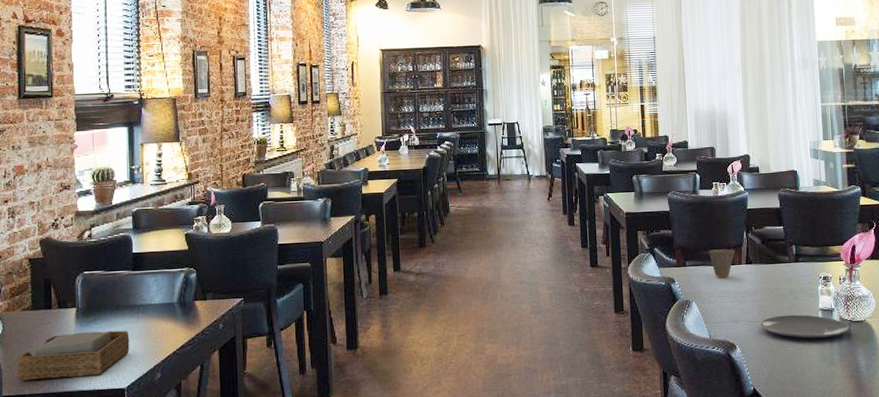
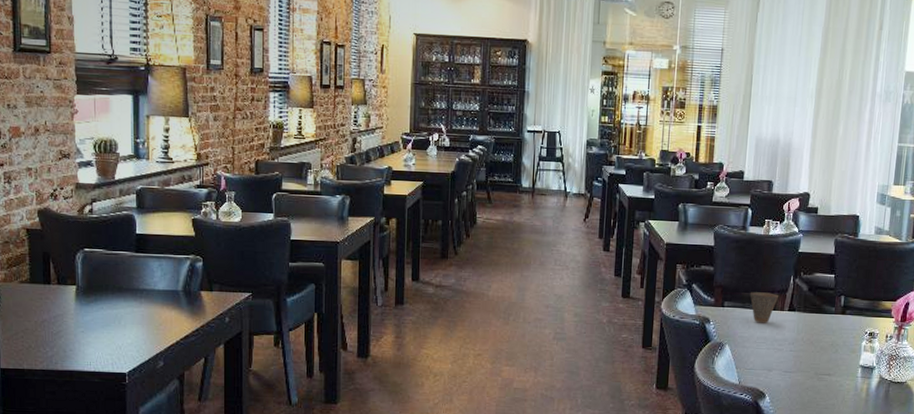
napkin holder: present [18,330,130,381] -> none [16,311,132,357]
plate: present [760,314,849,339] -> none [794,368,888,396]

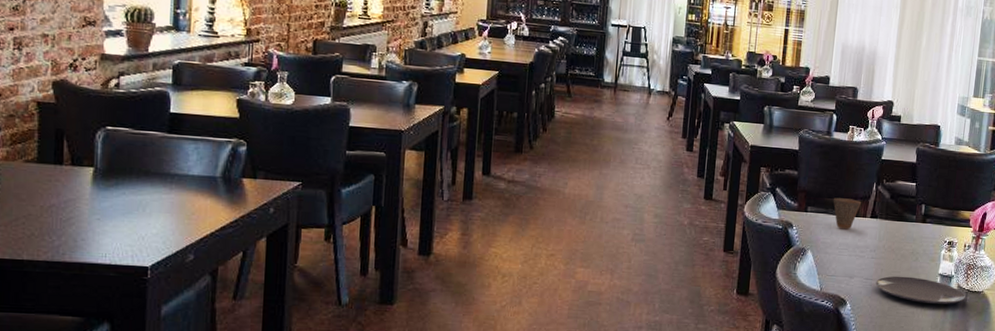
plate: none [794,368,888,396] -> present [875,276,965,305]

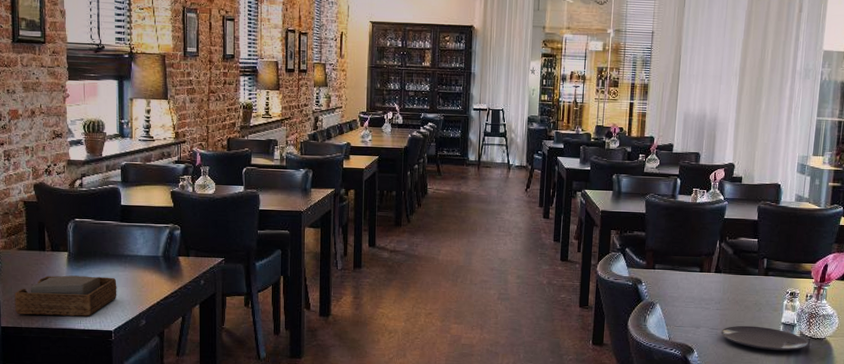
napkin holder: none [15,196,159,249] -> present [14,275,117,317]
cup: present [833,197,862,230] -> none [679,255,706,284]

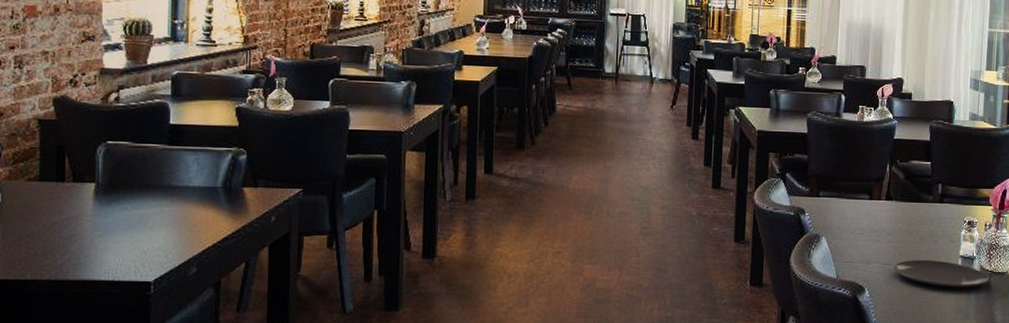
napkin holder: present [14,275,117,317] -> none [19,212,160,265]

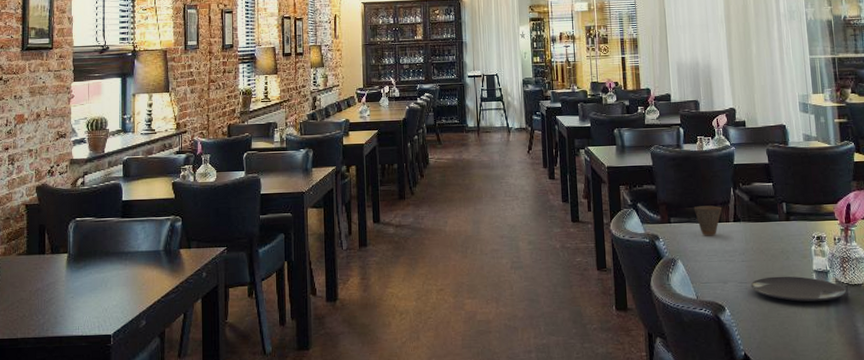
cup: none [845,181,876,214] -> present [693,205,722,236]

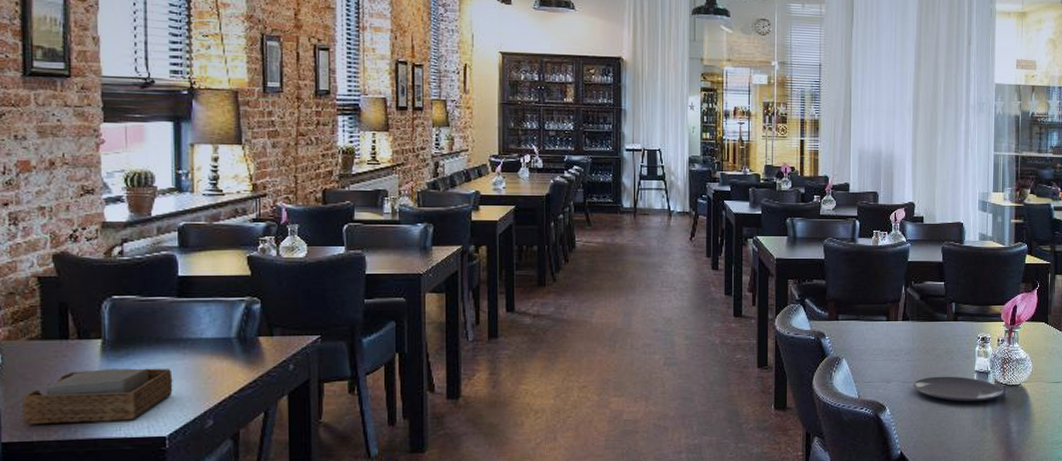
napkin holder: none [12,276,117,325] -> present [22,368,173,425]
cup: present [693,205,722,236] -> none [863,303,892,335]

